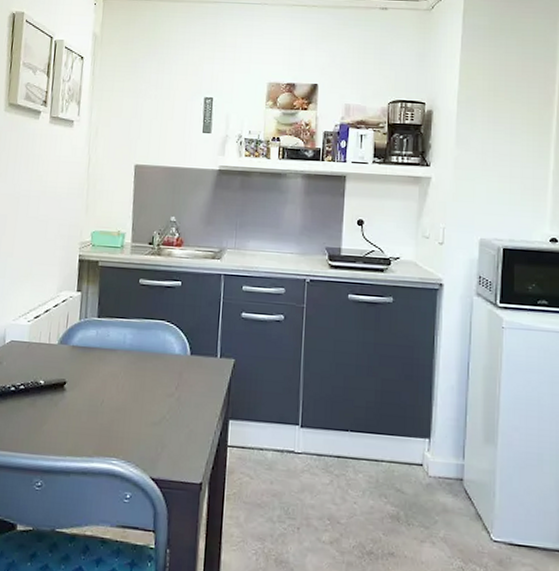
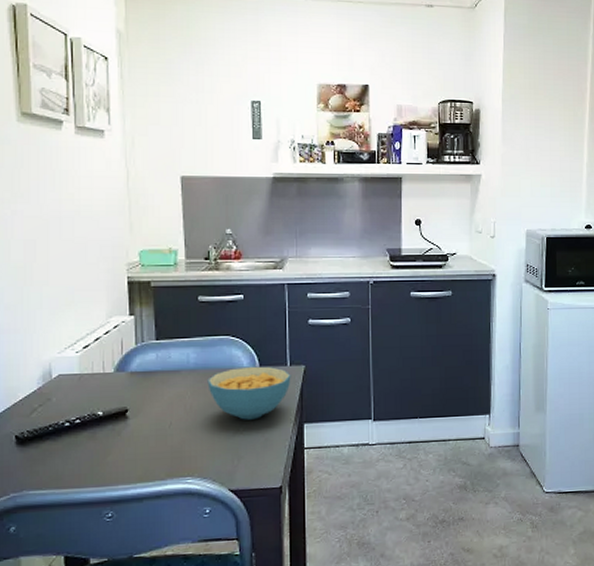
cereal bowl: none [140,353,220,409] -> present [207,366,291,420]

